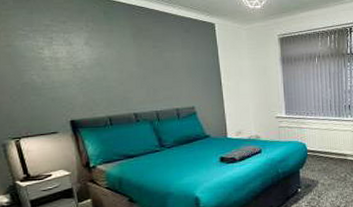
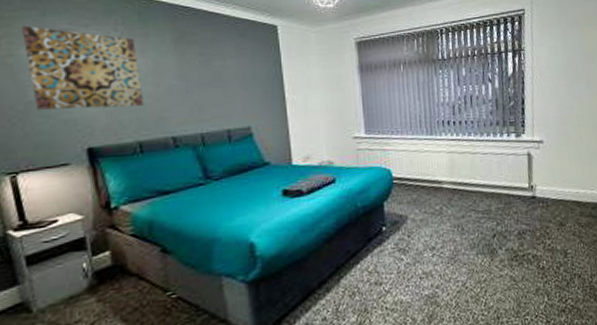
wall art: none [15,22,112,90] -> present [21,25,145,110]

